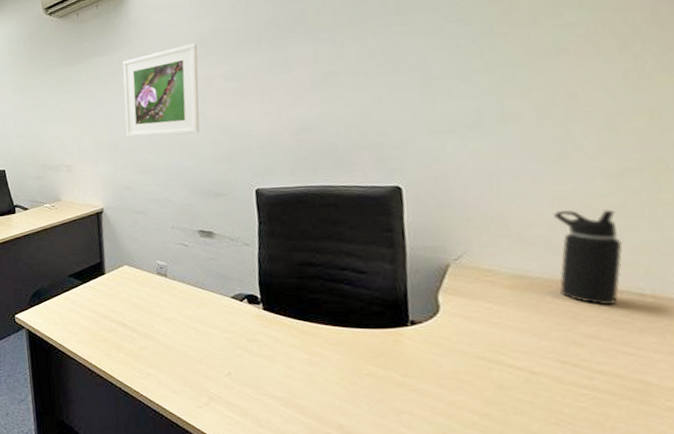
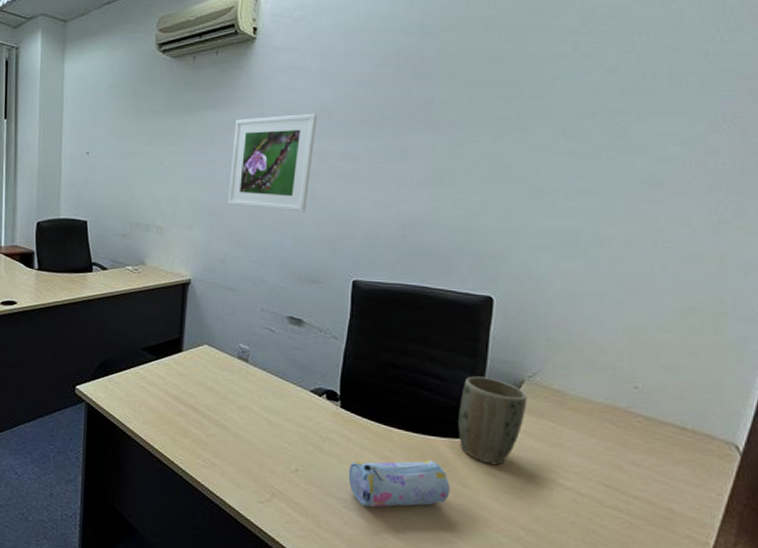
pencil case: none [281,352,390,404] -> present [348,459,450,508]
plant pot: none [384,265,458,352] -> present [458,376,527,466]
water bottle: present [553,209,623,305] -> none [616,341,676,435]

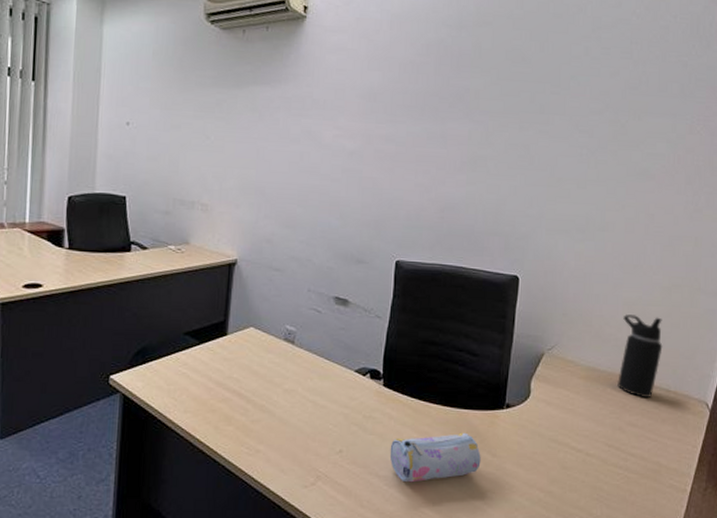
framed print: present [227,113,318,212] -> none [275,95,365,193]
plant pot: present [458,376,527,466] -> none [488,350,547,434]
water bottle: none [616,341,676,435] -> present [617,314,663,397]

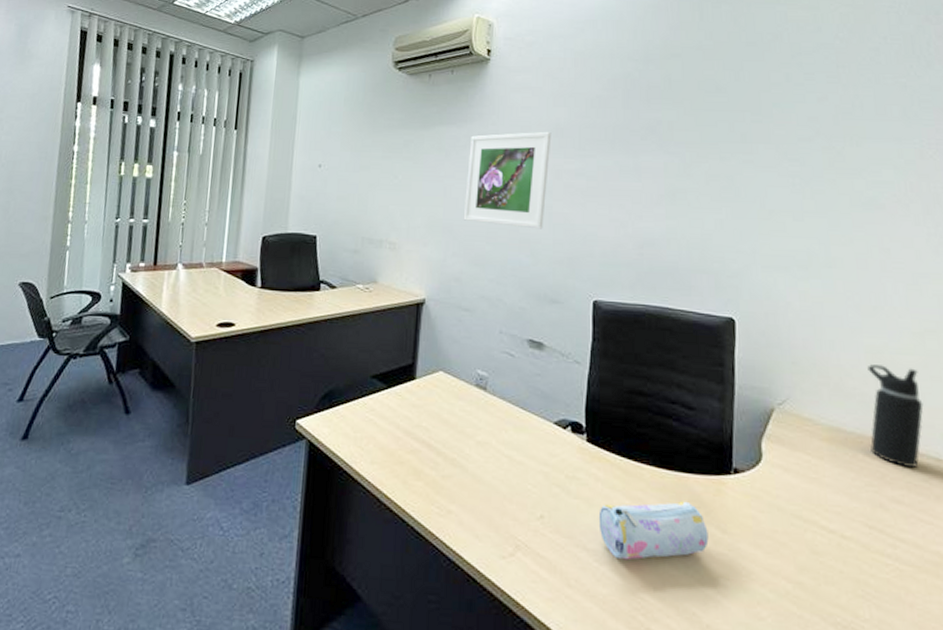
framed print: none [275,95,365,193] -> present [463,131,552,229]

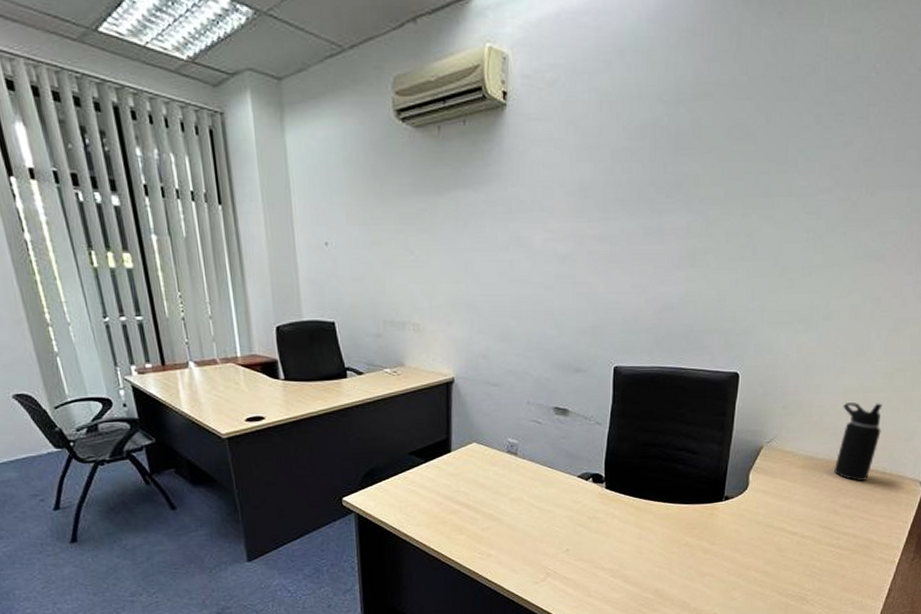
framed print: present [463,131,552,229] -> none [486,192,575,300]
pencil case: present [598,501,709,560] -> none [614,525,701,573]

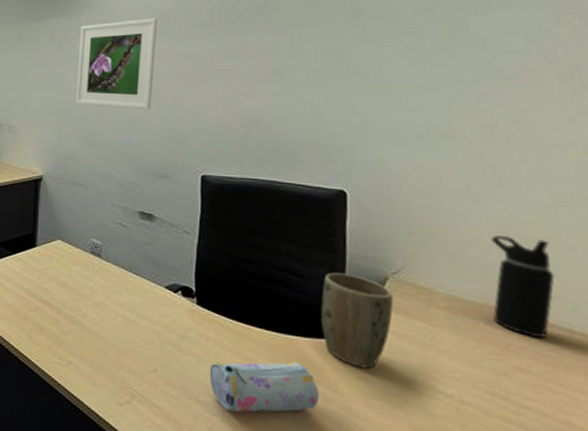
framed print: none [486,192,575,300] -> present [75,18,158,110]
pencil case: none [614,525,701,573] -> present [209,361,319,413]
plant pot: none [707,446,765,523] -> present [320,272,394,369]

